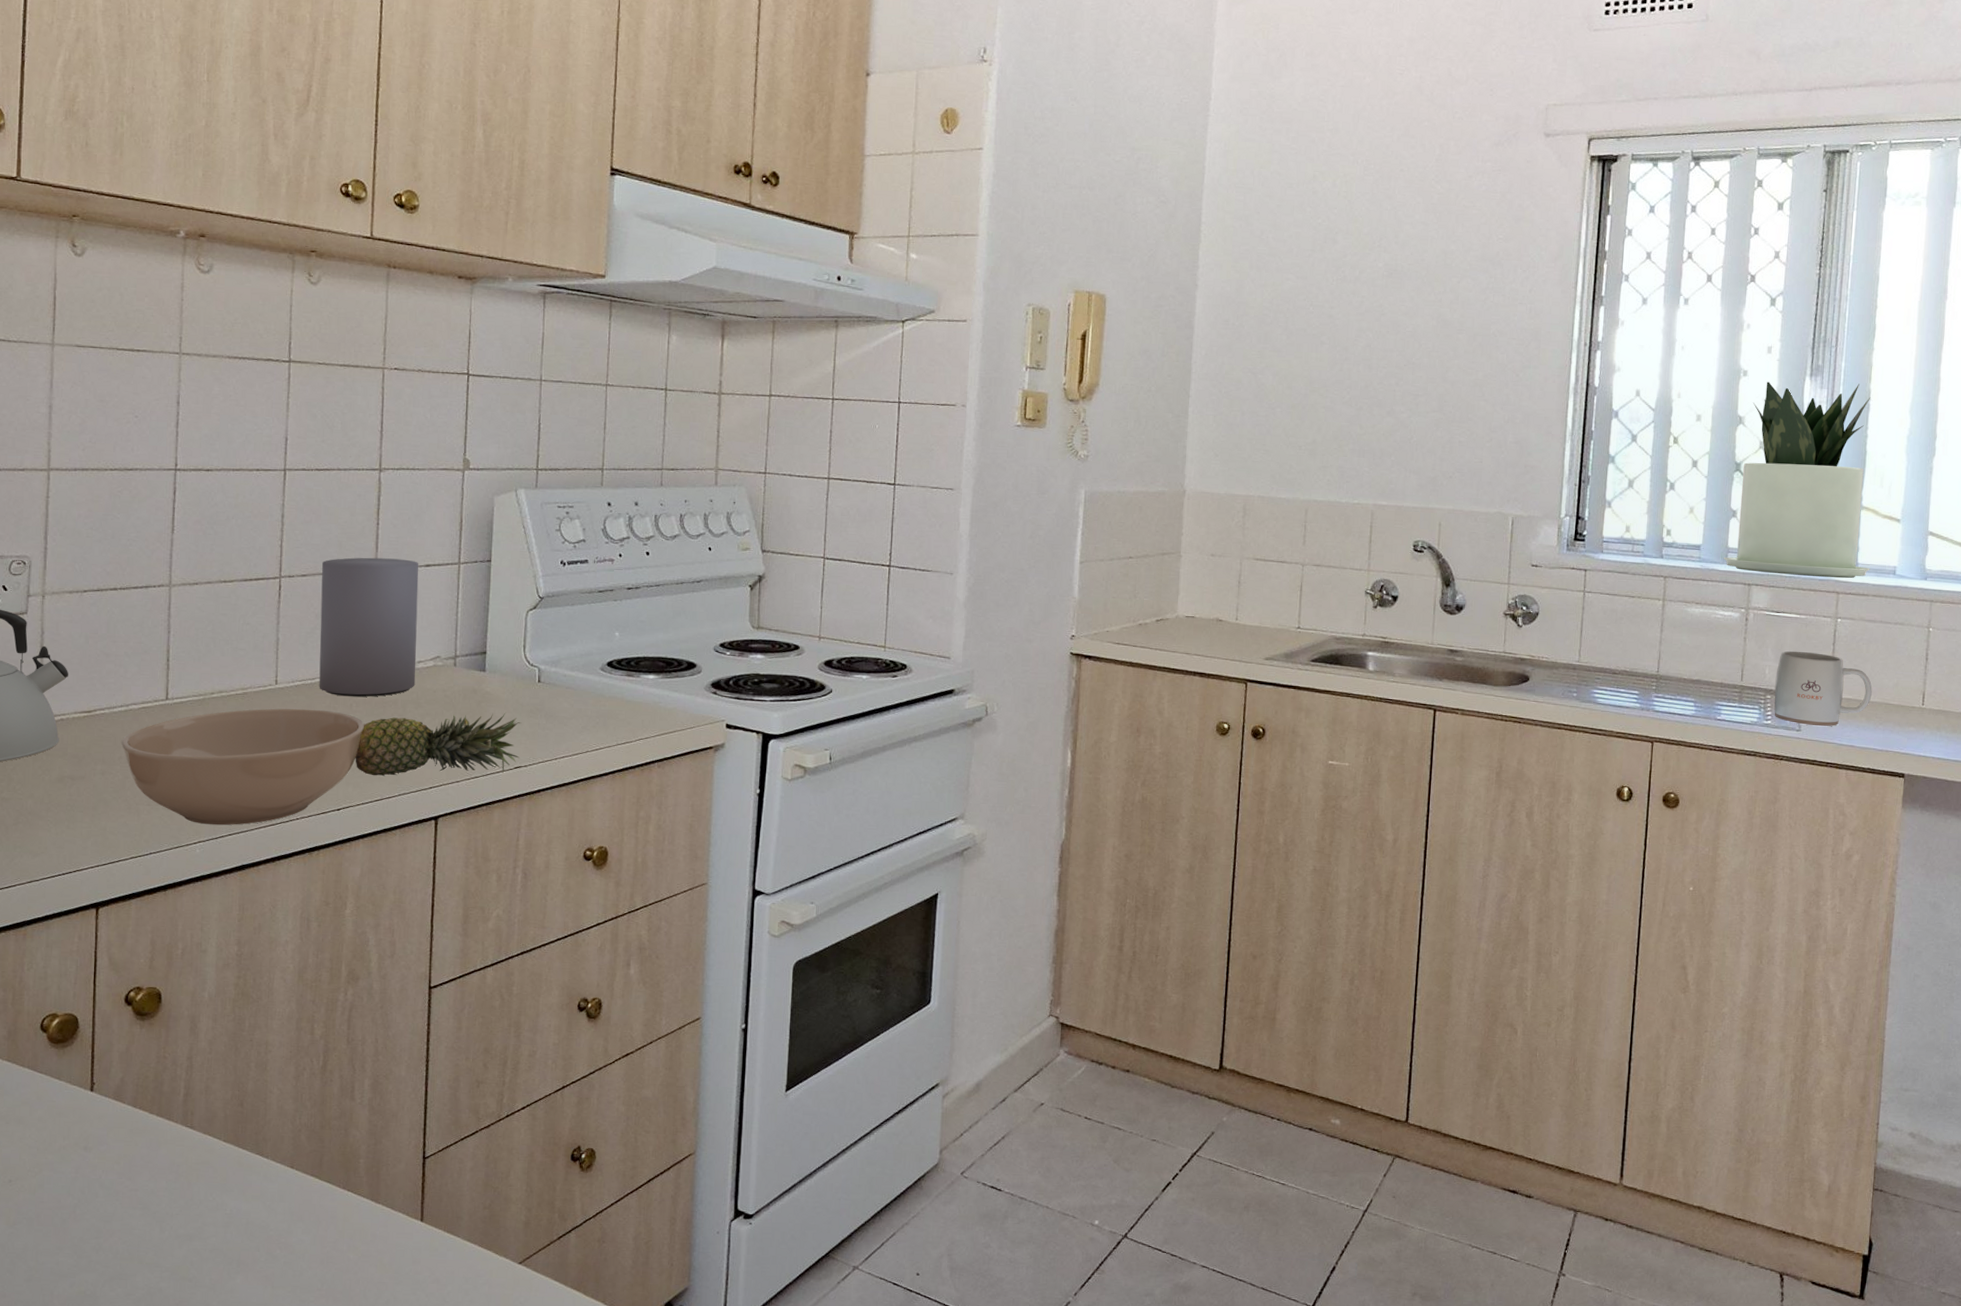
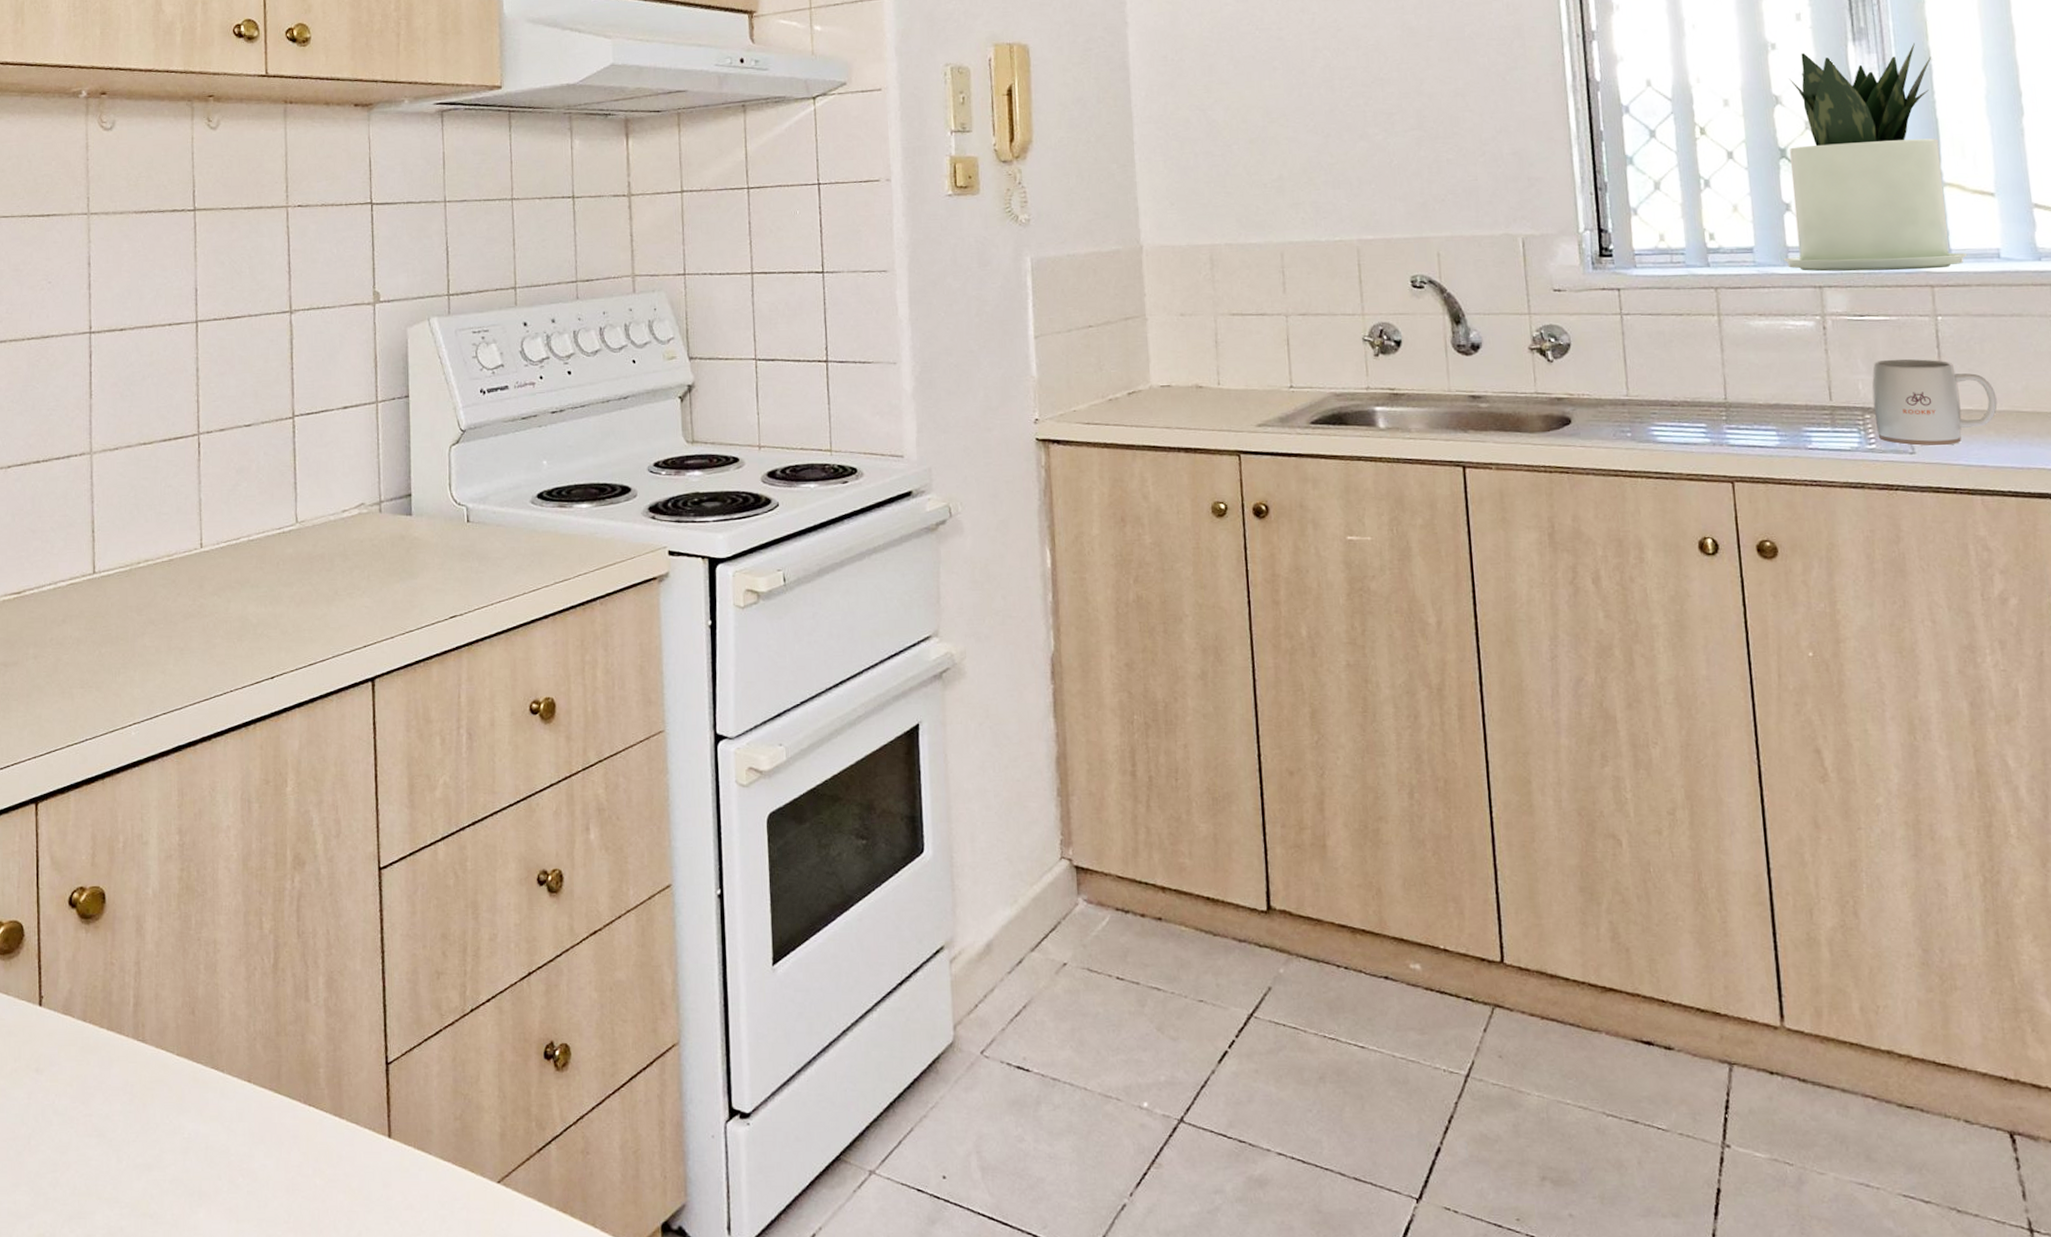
bowl: present [122,708,365,826] -> none [52,571,293,705]
canister: present [319,557,419,697] -> none [239,403,342,555]
fruit: present [355,712,522,777] -> none [285,557,454,638]

